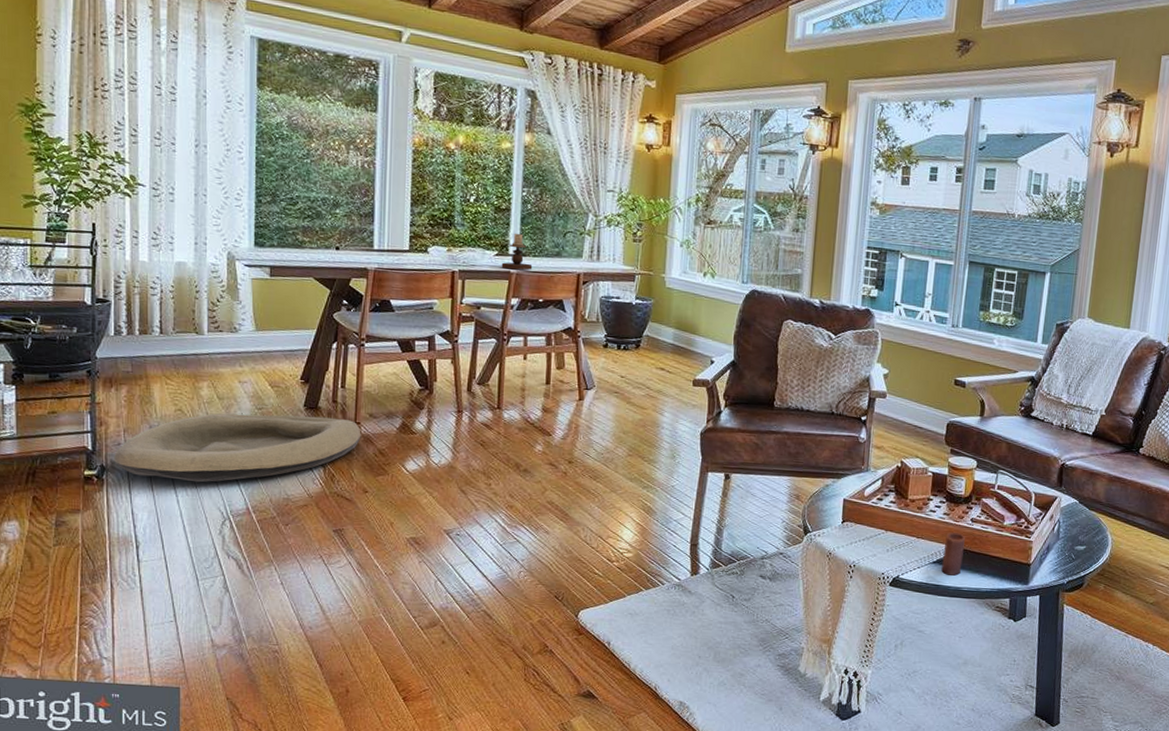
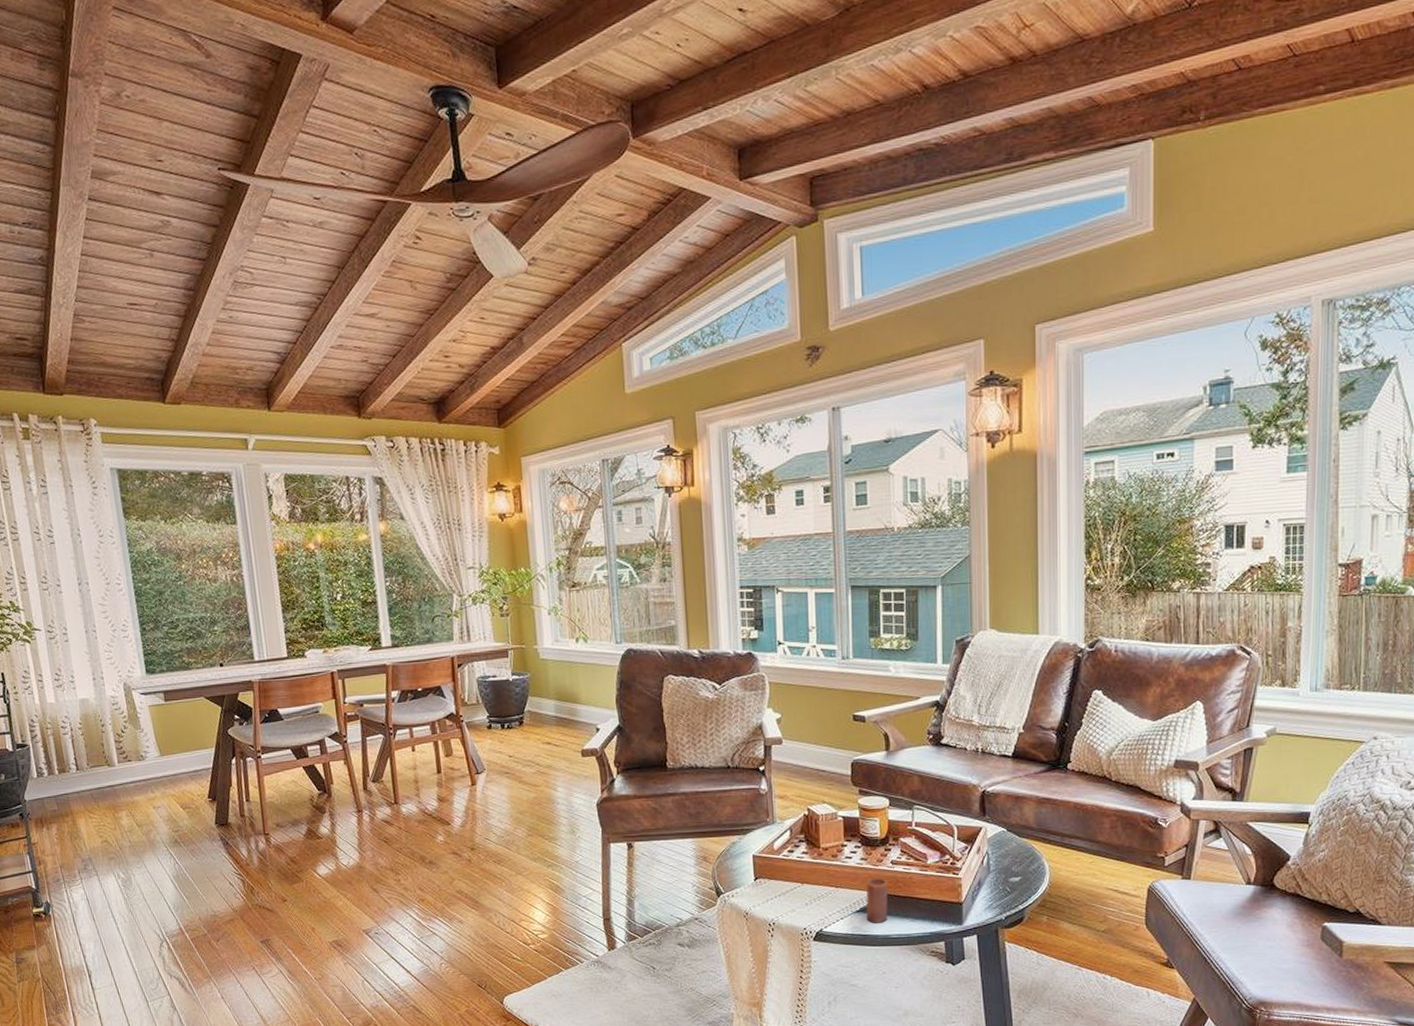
dog bed: present [114,413,361,483] -> none [55,832,272,909]
candlestick: present [501,233,533,271] -> none [376,624,407,663]

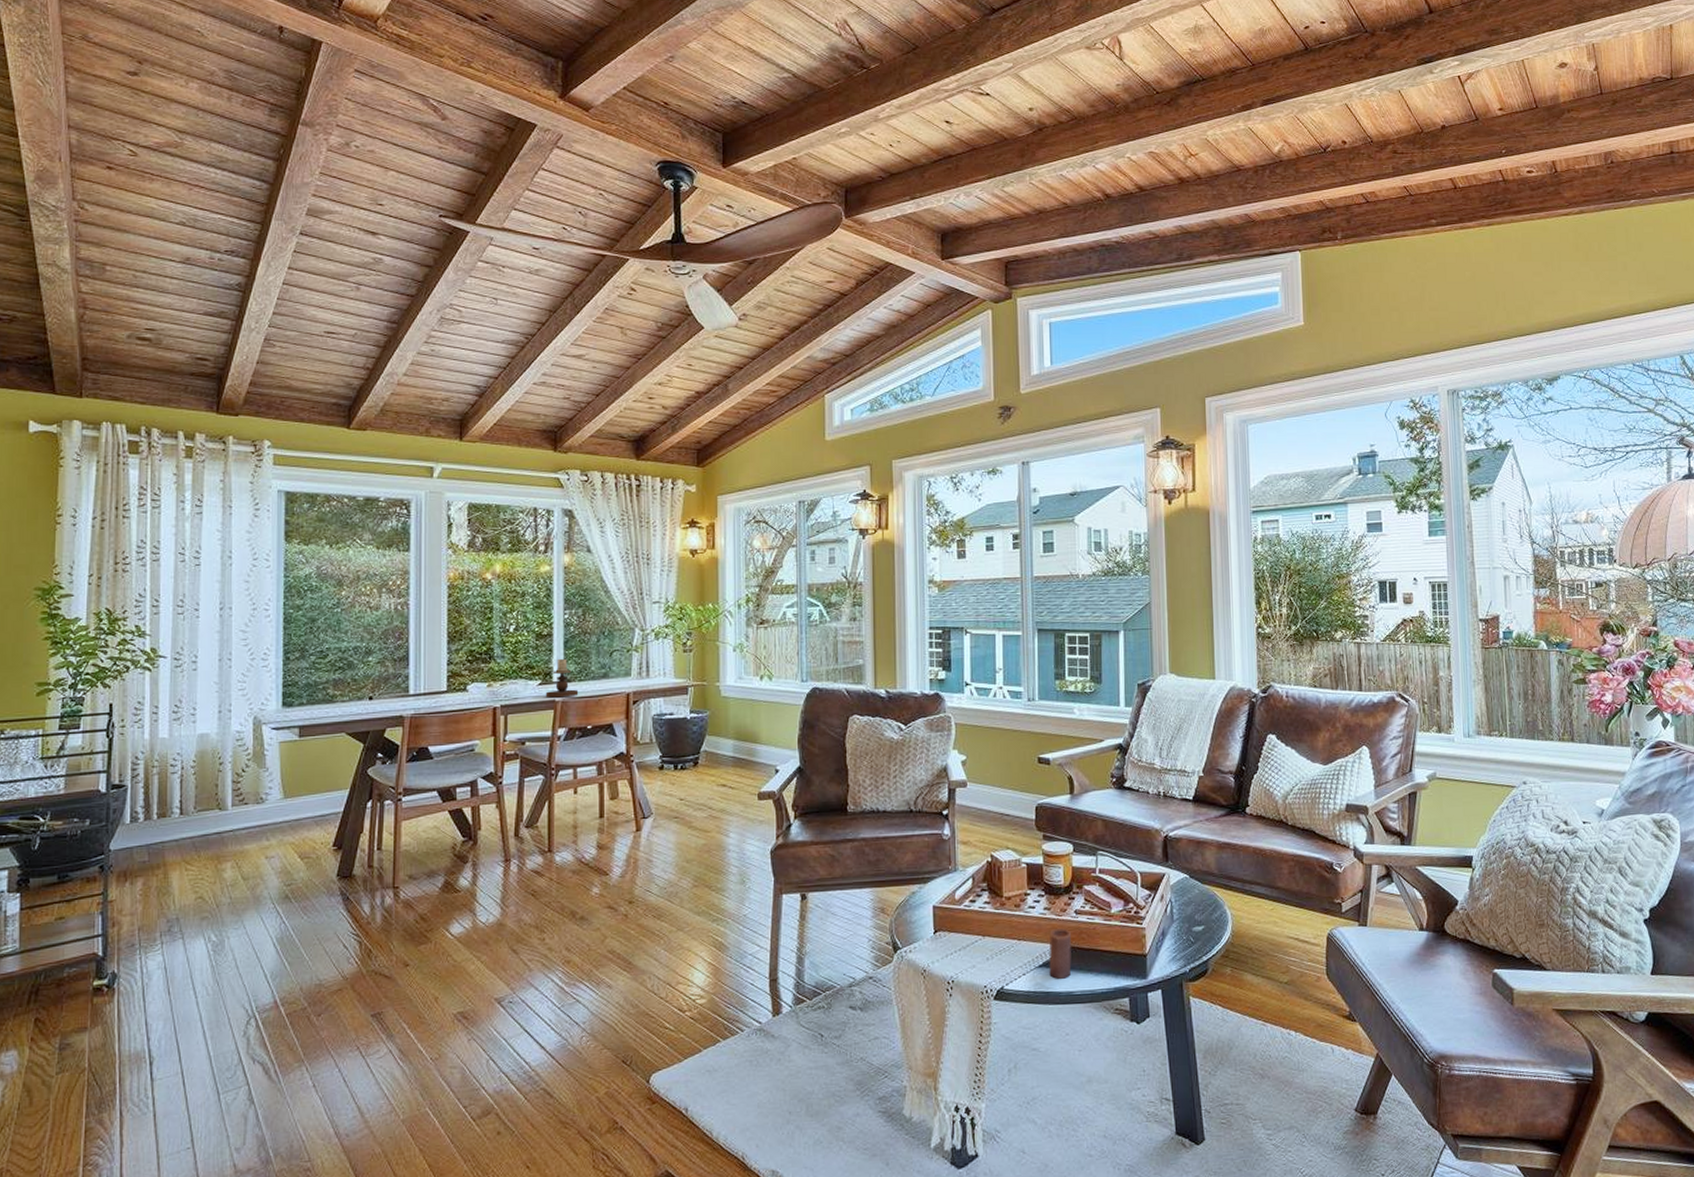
candlestick: none [376,624,407,663] -> present [545,658,579,698]

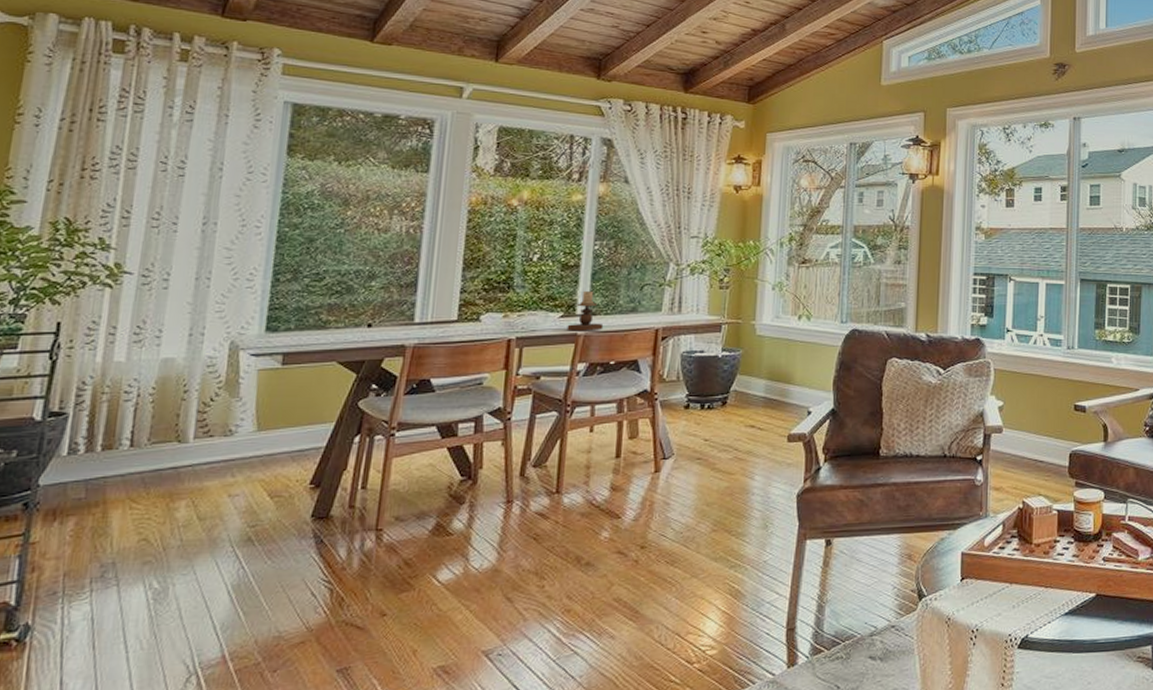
candle: present [1049,928,1072,979] -> none [1074,576,1098,627]

